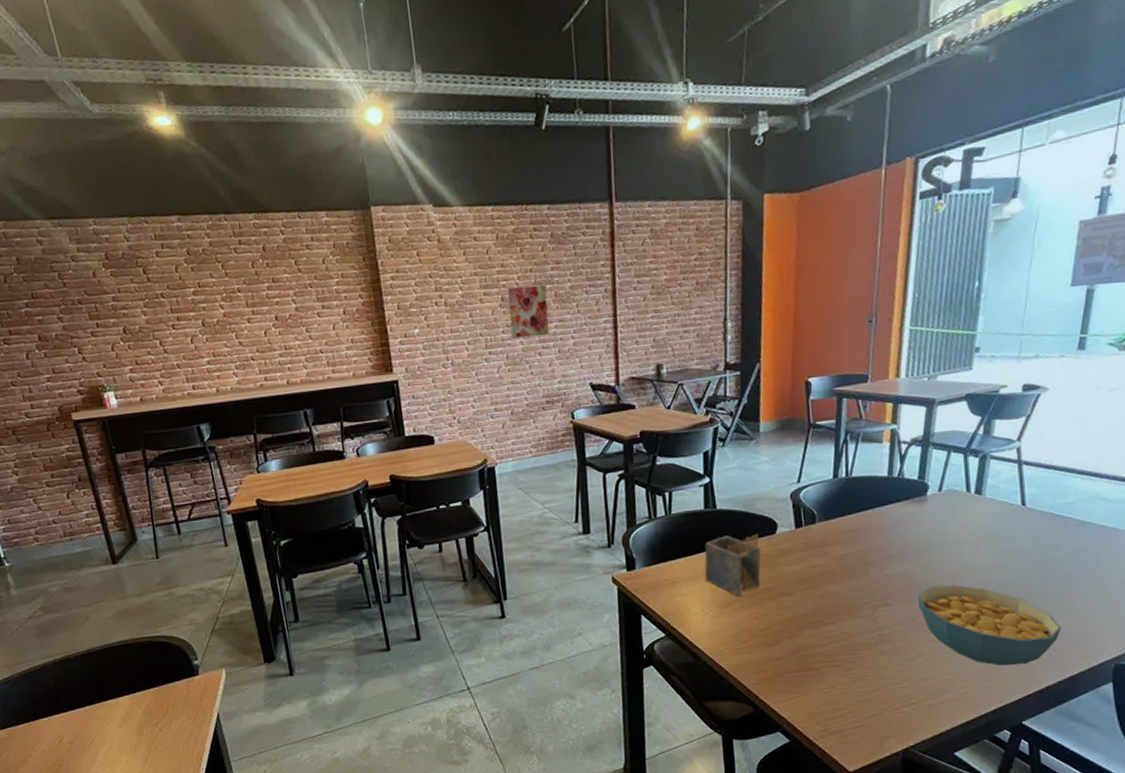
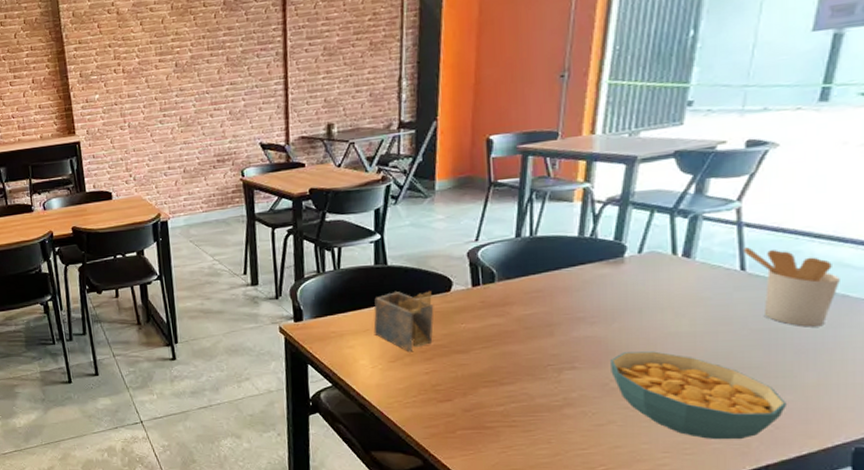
wall art: present [508,284,549,338] -> none [181,49,221,101]
utensil holder: none [1023,484,1098,556] -> present [743,247,840,327]

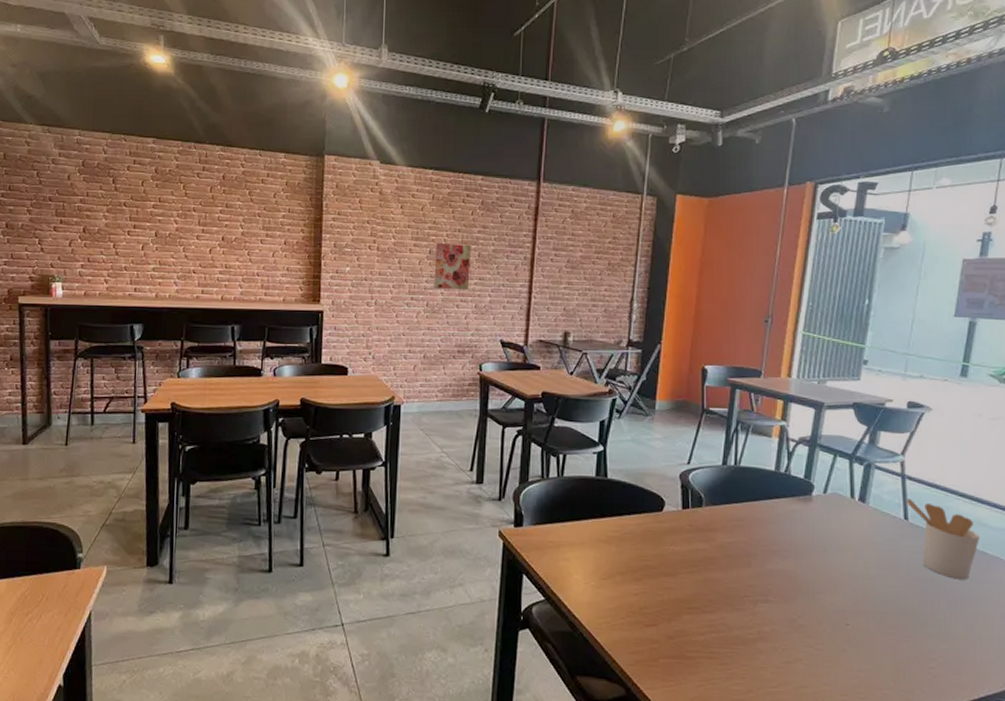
wall art: none [181,49,221,101] -> present [434,242,471,290]
napkin holder: present [373,291,434,353] -> none [589,506,647,571]
cereal bowl: present [610,351,788,440] -> none [799,589,942,687]

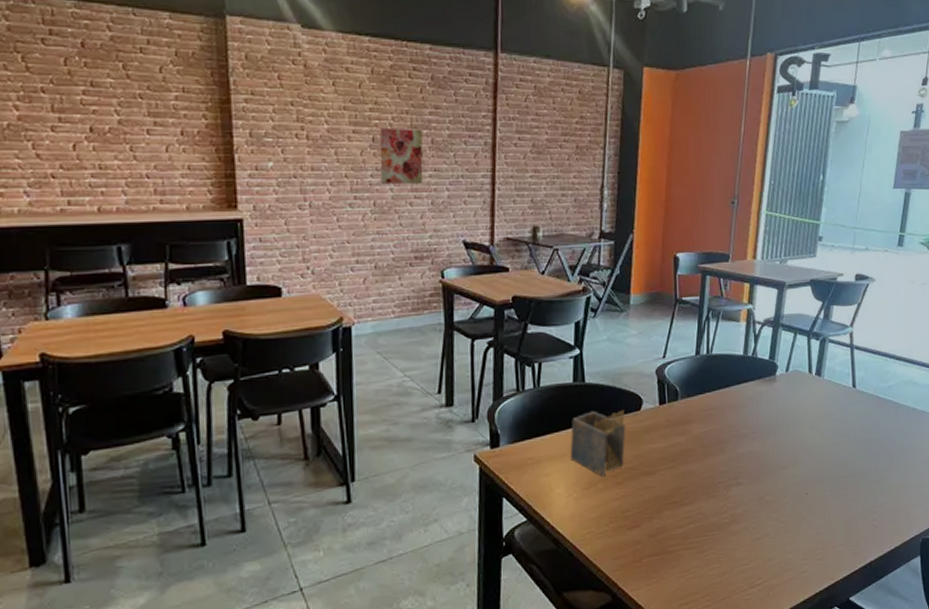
napkin holder: none [589,506,647,571] -> present [570,410,626,477]
utensil holder: present [906,498,980,580] -> none [854,367,911,437]

